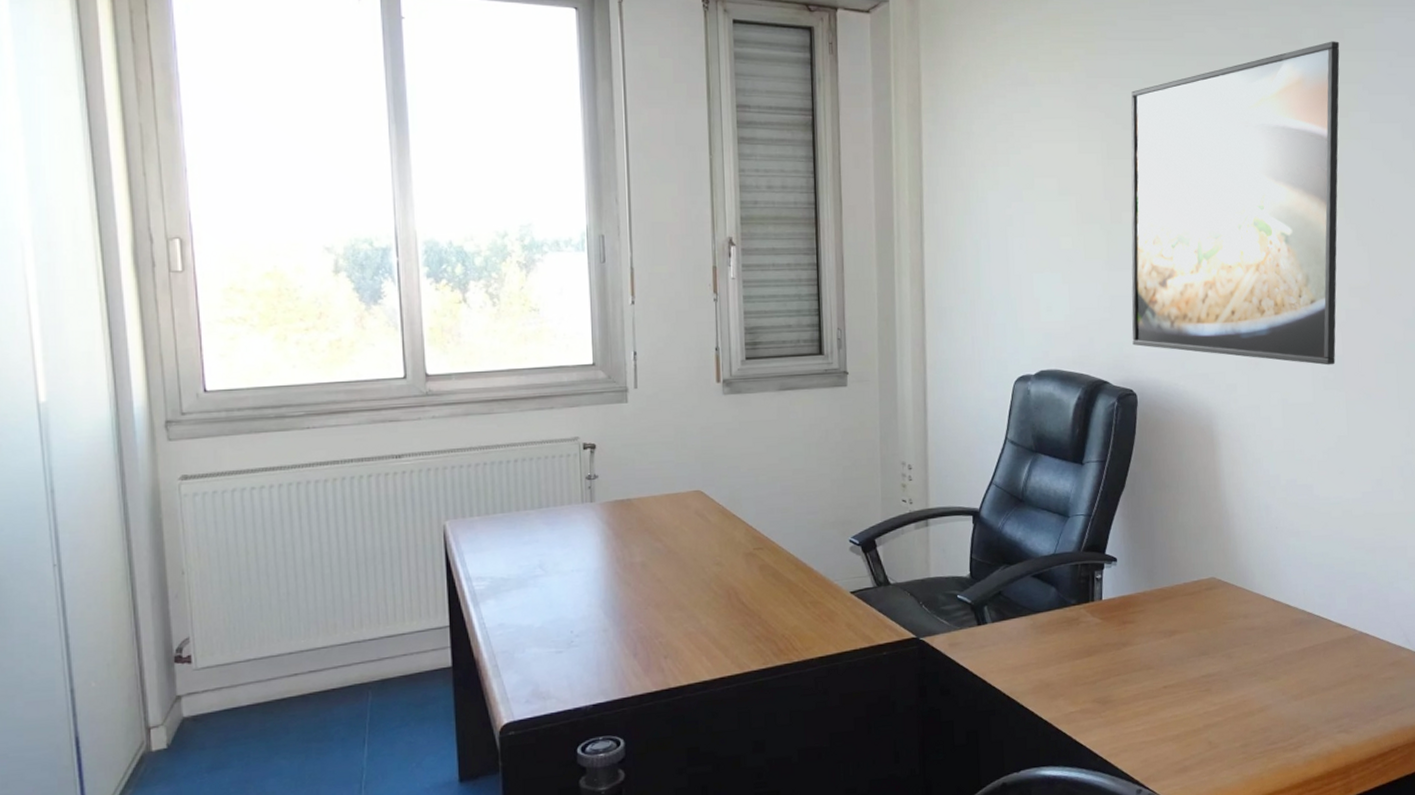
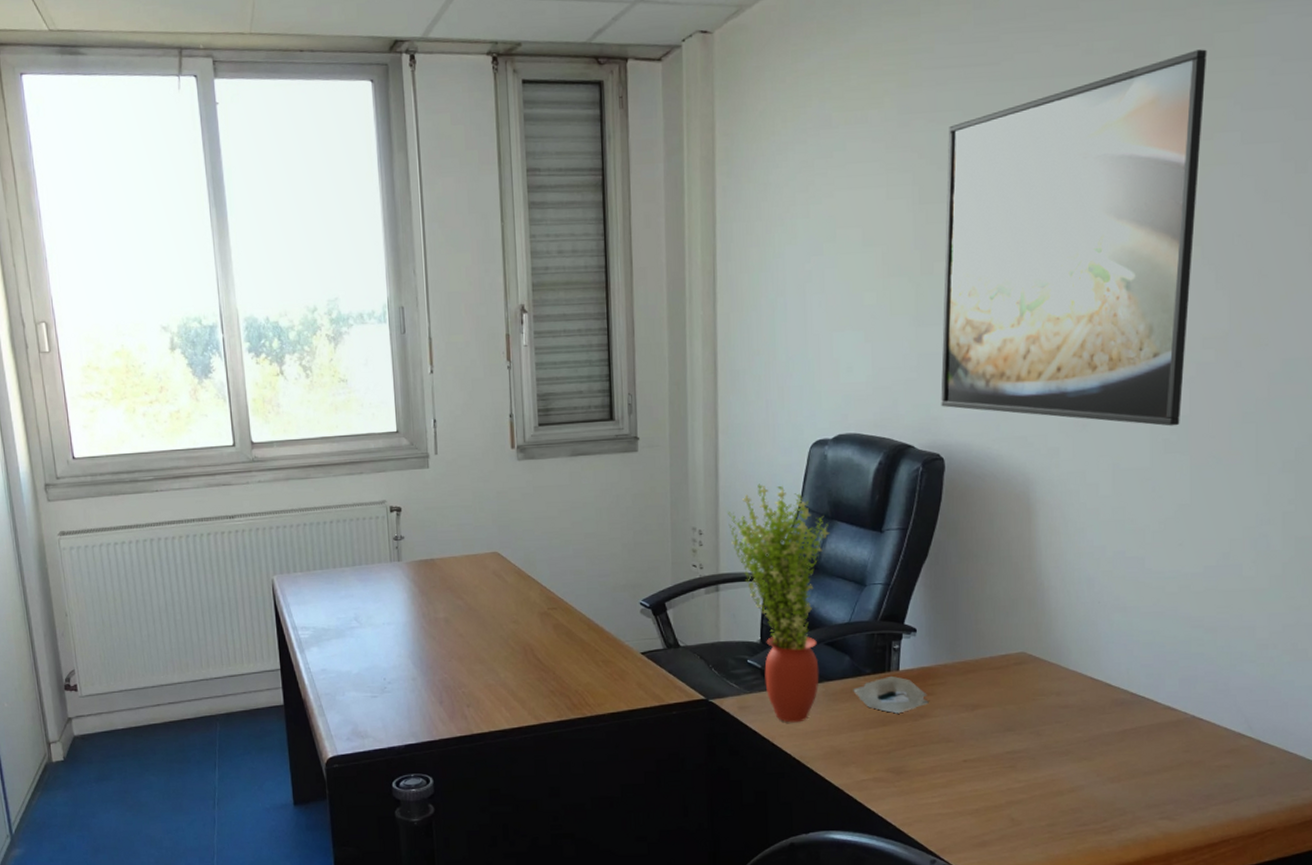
potted plant: none [937,418,1035,658] -> present [728,484,830,723]
pencil case: none [1059,605,1130,644] -> present [853,675,929,714]

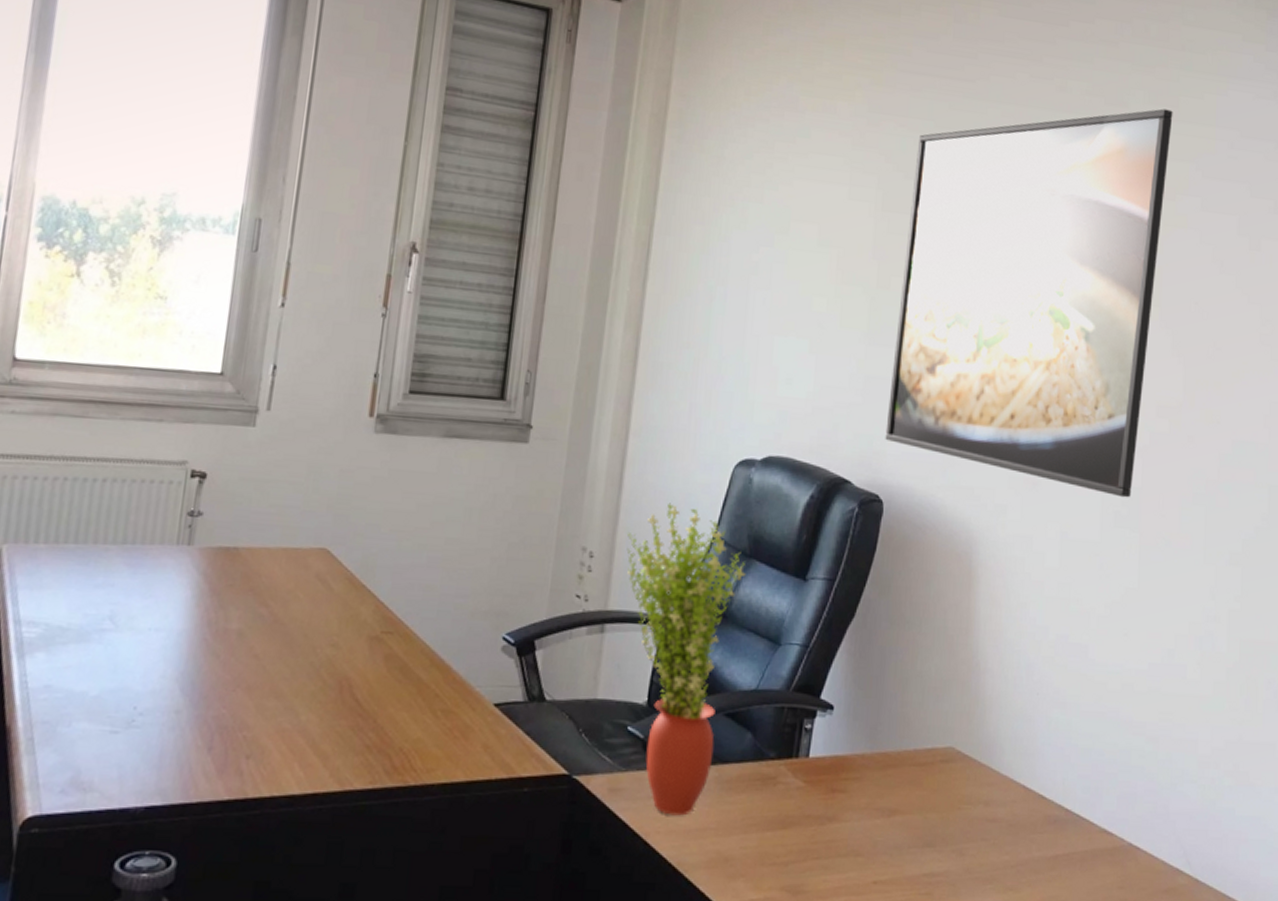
pencil case: present [853,675,929,714] -> none [752,763,840,814]

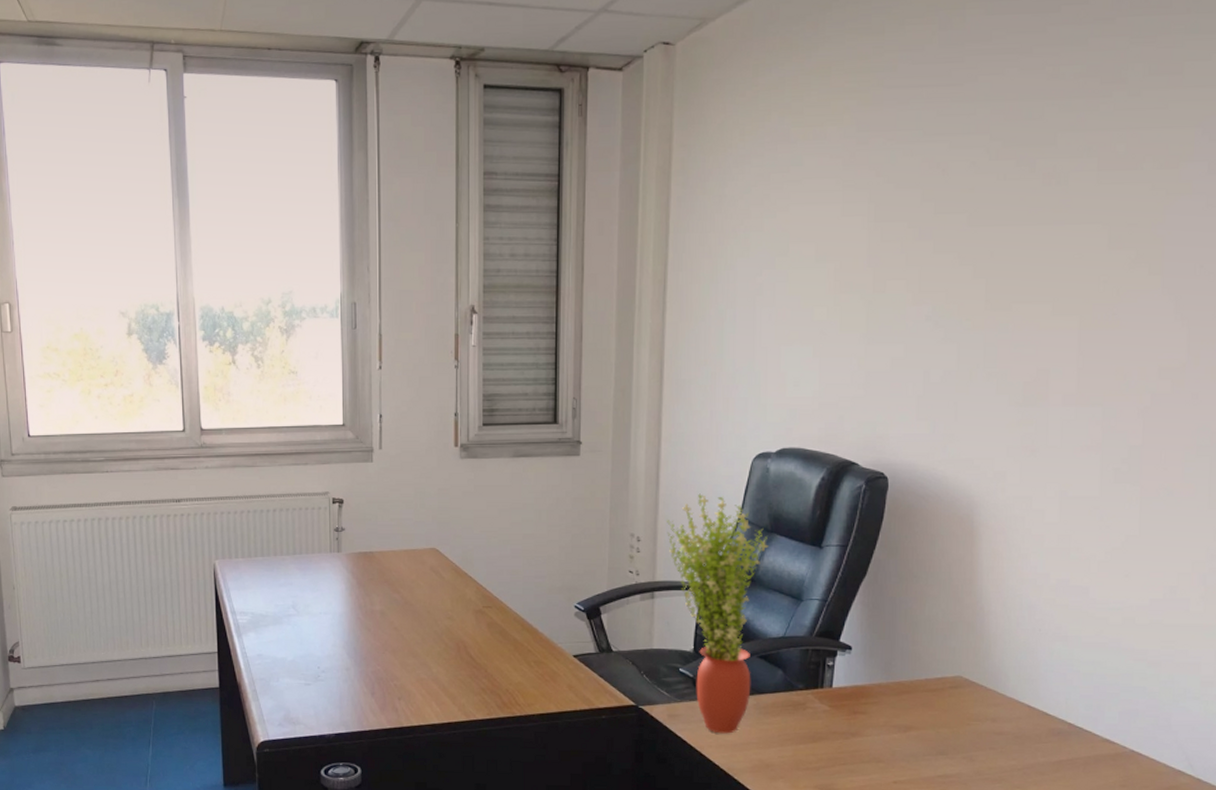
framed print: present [885,108,1173,498] -> none [887,77,1177,456]

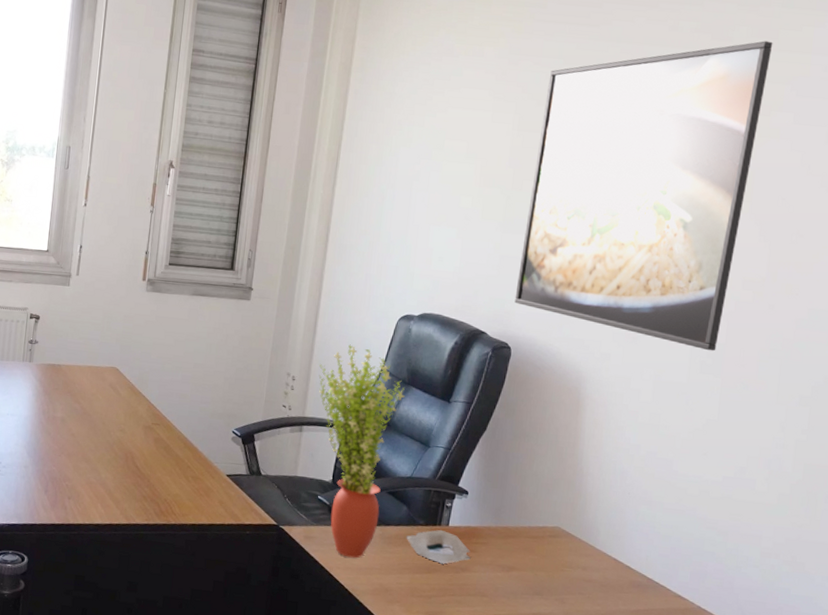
pencil case: none [784,692,861,731] -> present [406,529,471,564]
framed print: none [887,77,1177,456] -> present [514,41,773,351]

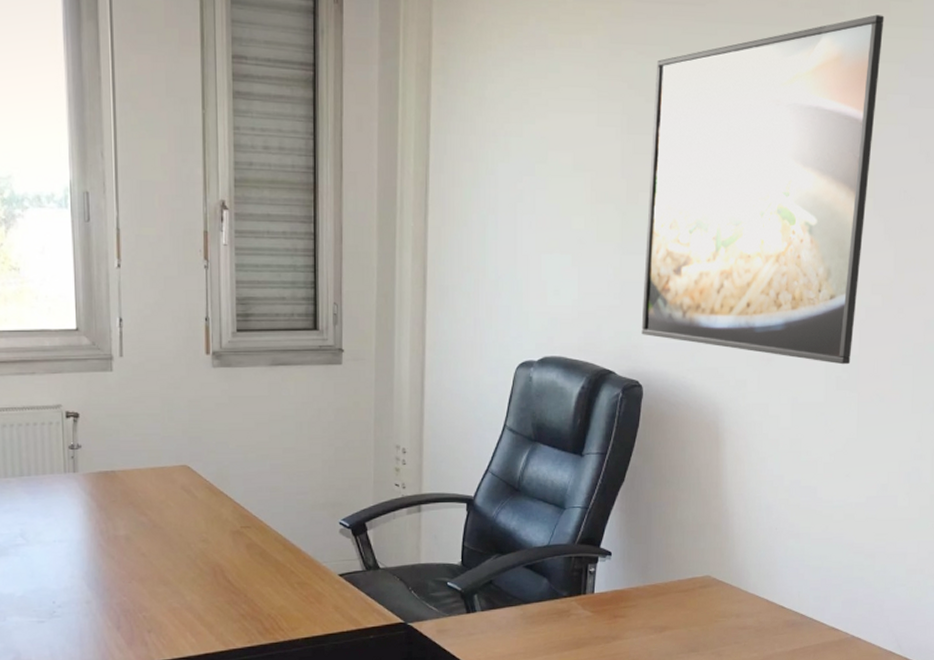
potted plant: present [318,344,405,558] -> none [433,403,533,646]
pencil case: present [406,529,471,564] -> none [550,598,621,636]

